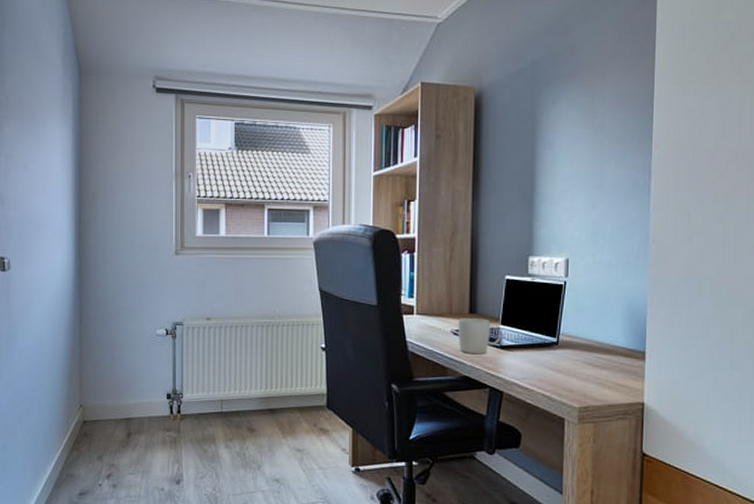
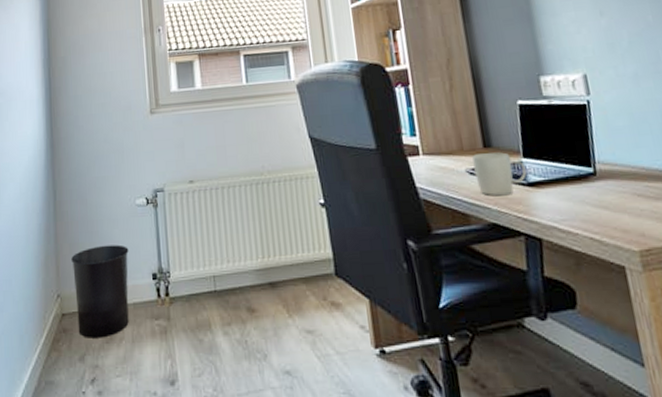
waste bin: none [94,367,147,443] -> present [71,244,129,338]

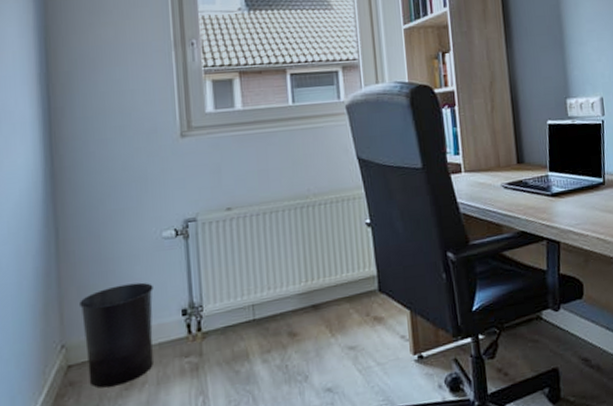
mug: present [472,152,527,196] -> none [507,167,552,207]

